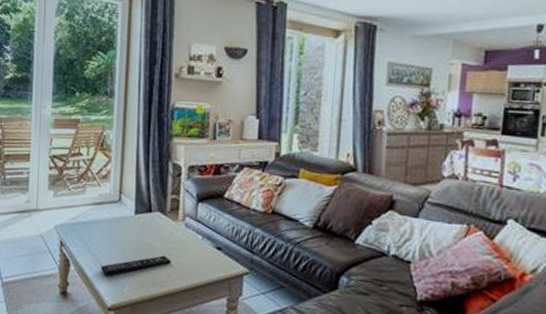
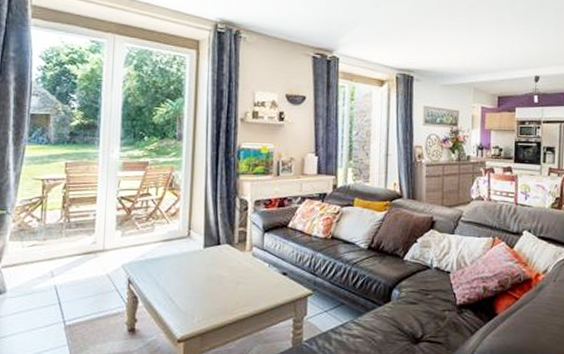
remote control: present [101,255,171,276] -> none [170,285,239,309]

